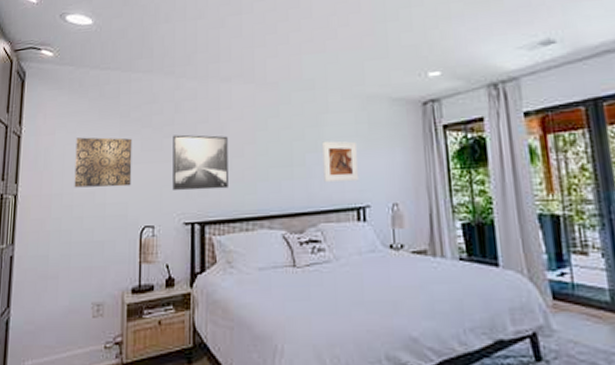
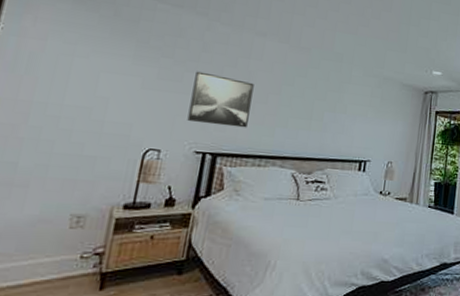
wall art: present [74,137,133,188] -> none [65,50,149,109]
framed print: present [322,140,360,183] -> none [336,105,369,141]

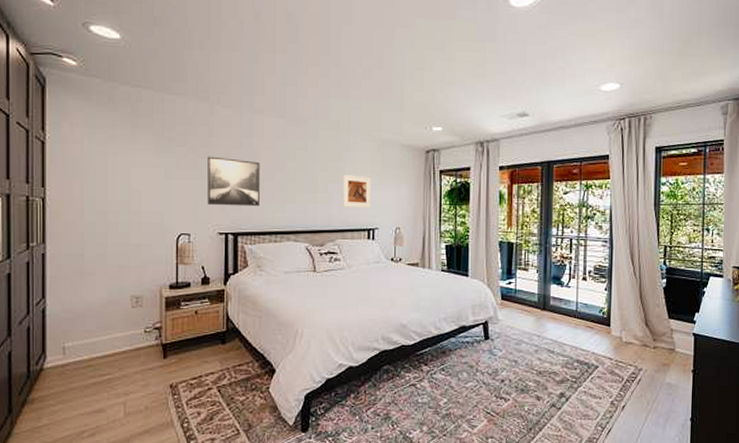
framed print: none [336,105,369,141] -> present [343,174,372,209]

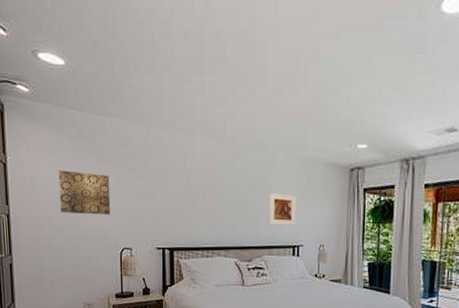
wall art: none [107,149,167,198] -> present [58,170,111,215]
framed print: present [207,156,260,207] -> none [145,176,192,224]

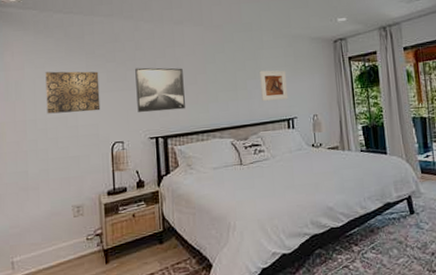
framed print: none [145,176,192,224] -> present [135,67,185,113]

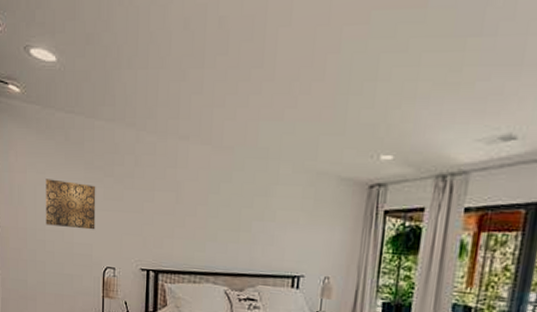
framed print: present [135,67,185,113] -> none [131,187,183,244]
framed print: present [259,70,289,102] -> none [266,211,301,253]

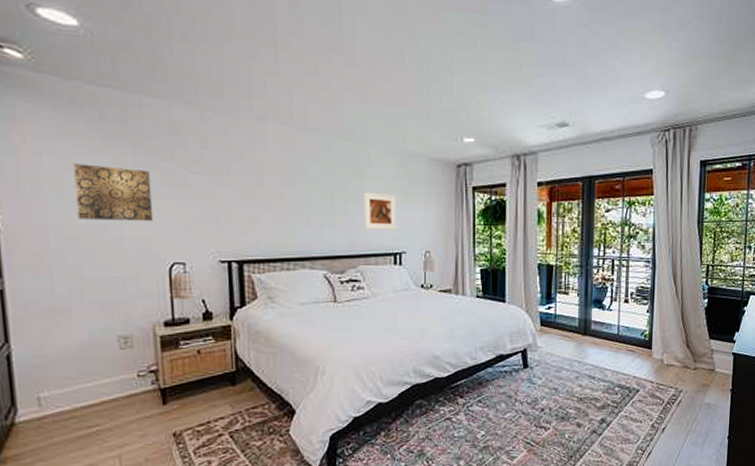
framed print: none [266,211,301,253] -> present [363,192,397,231]

